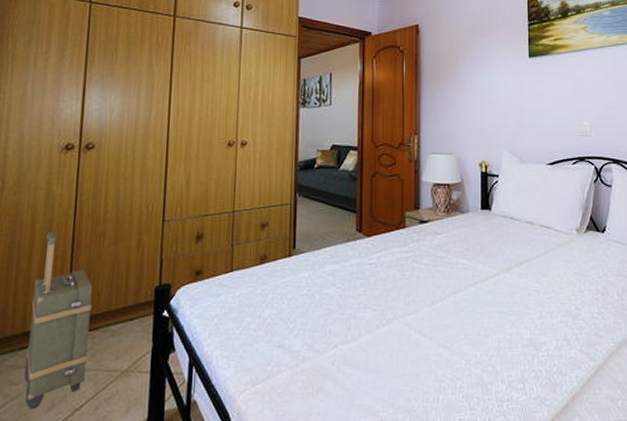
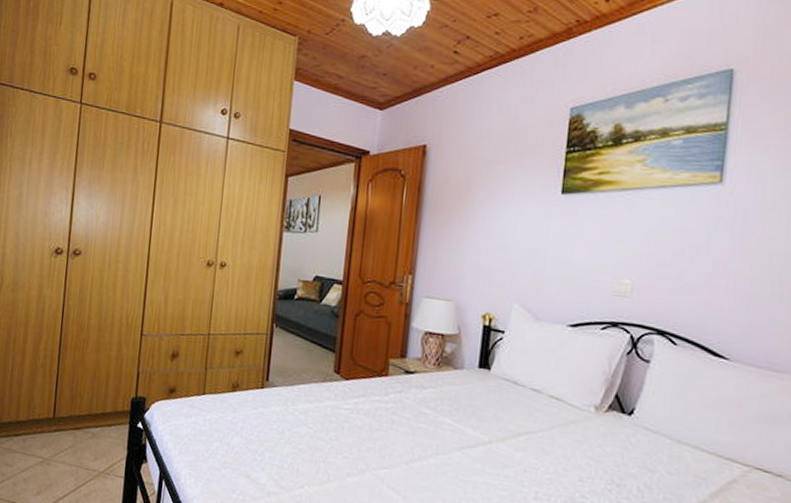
suitcase: present [23,231,93,409] -> none [17,331,76,491]

